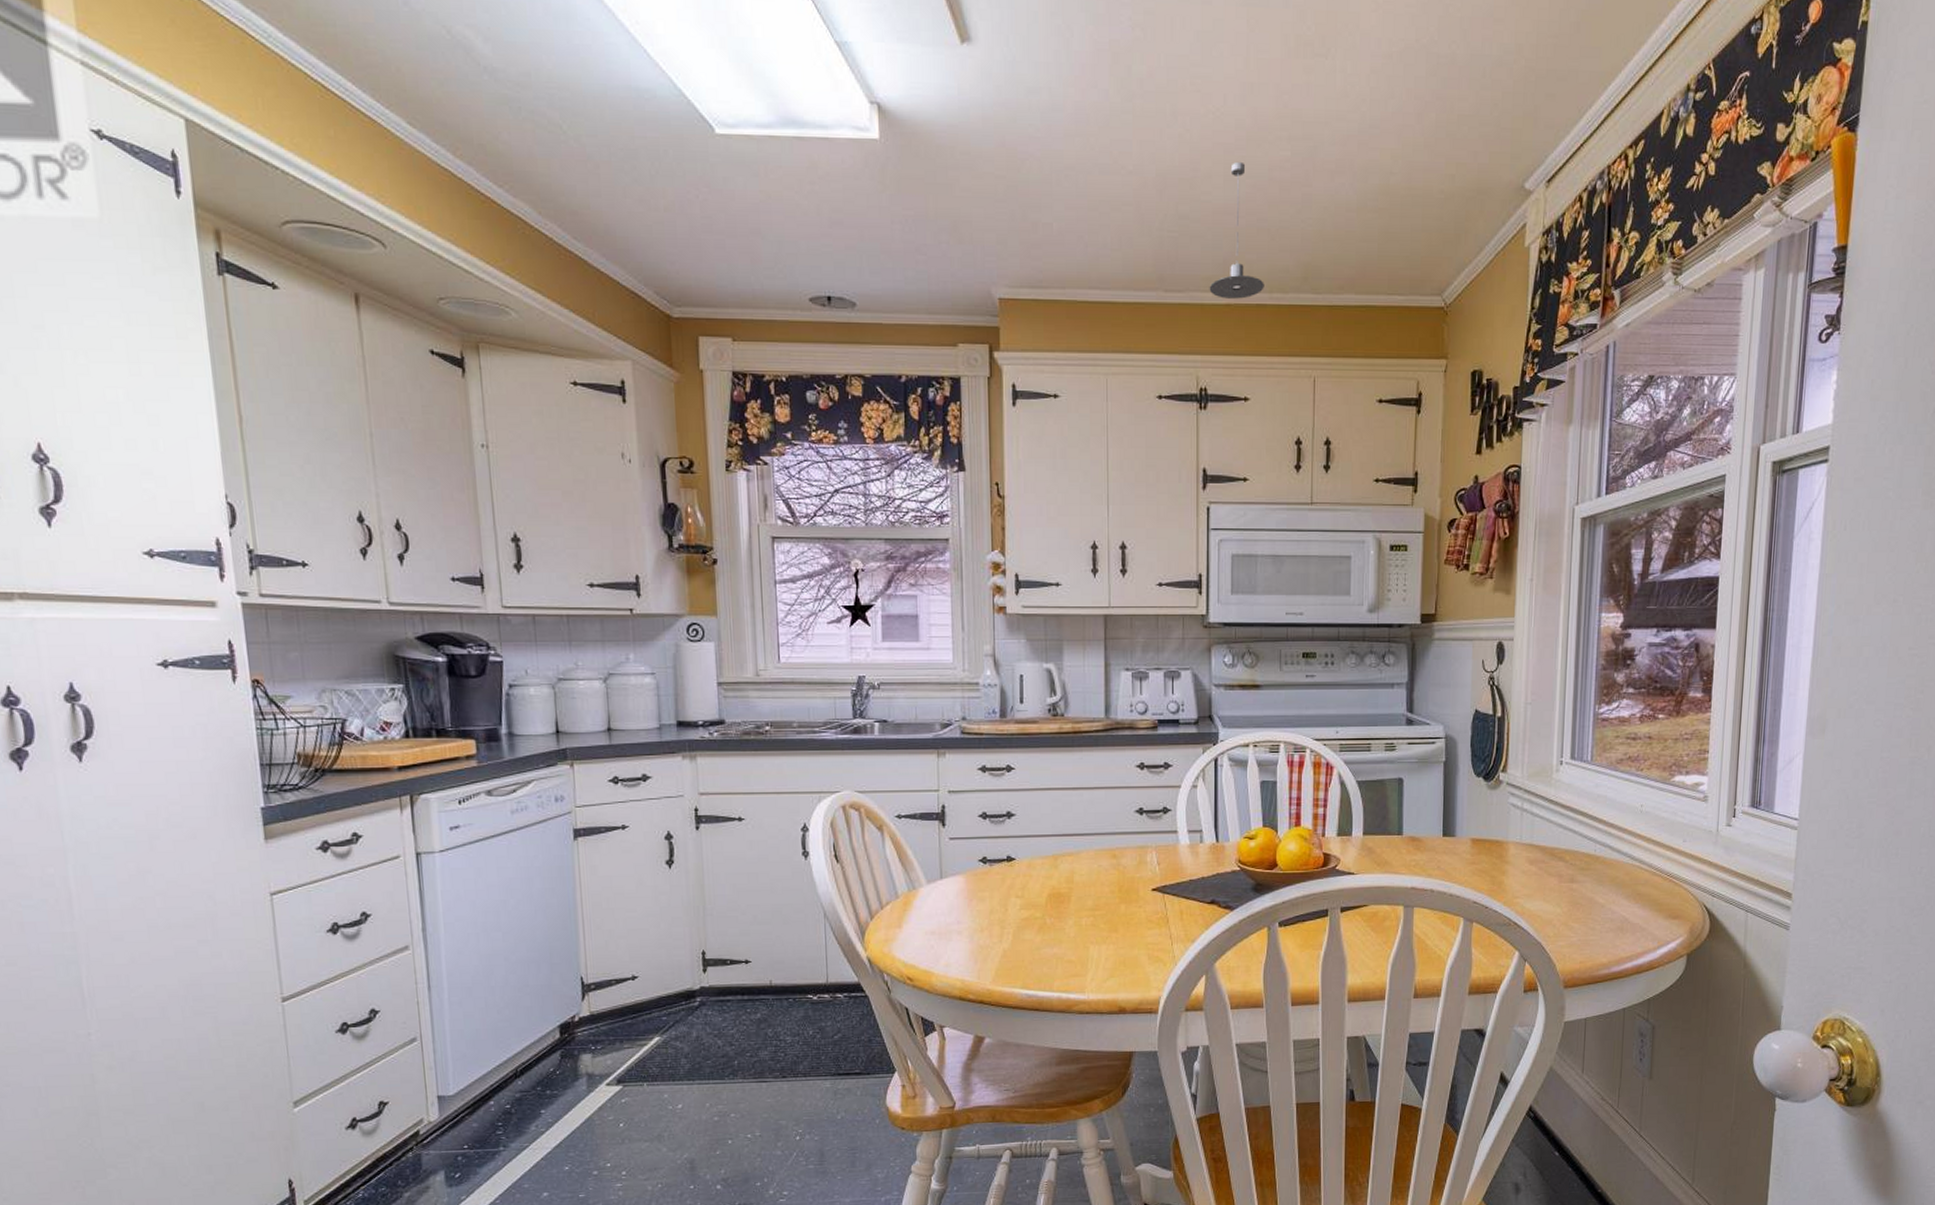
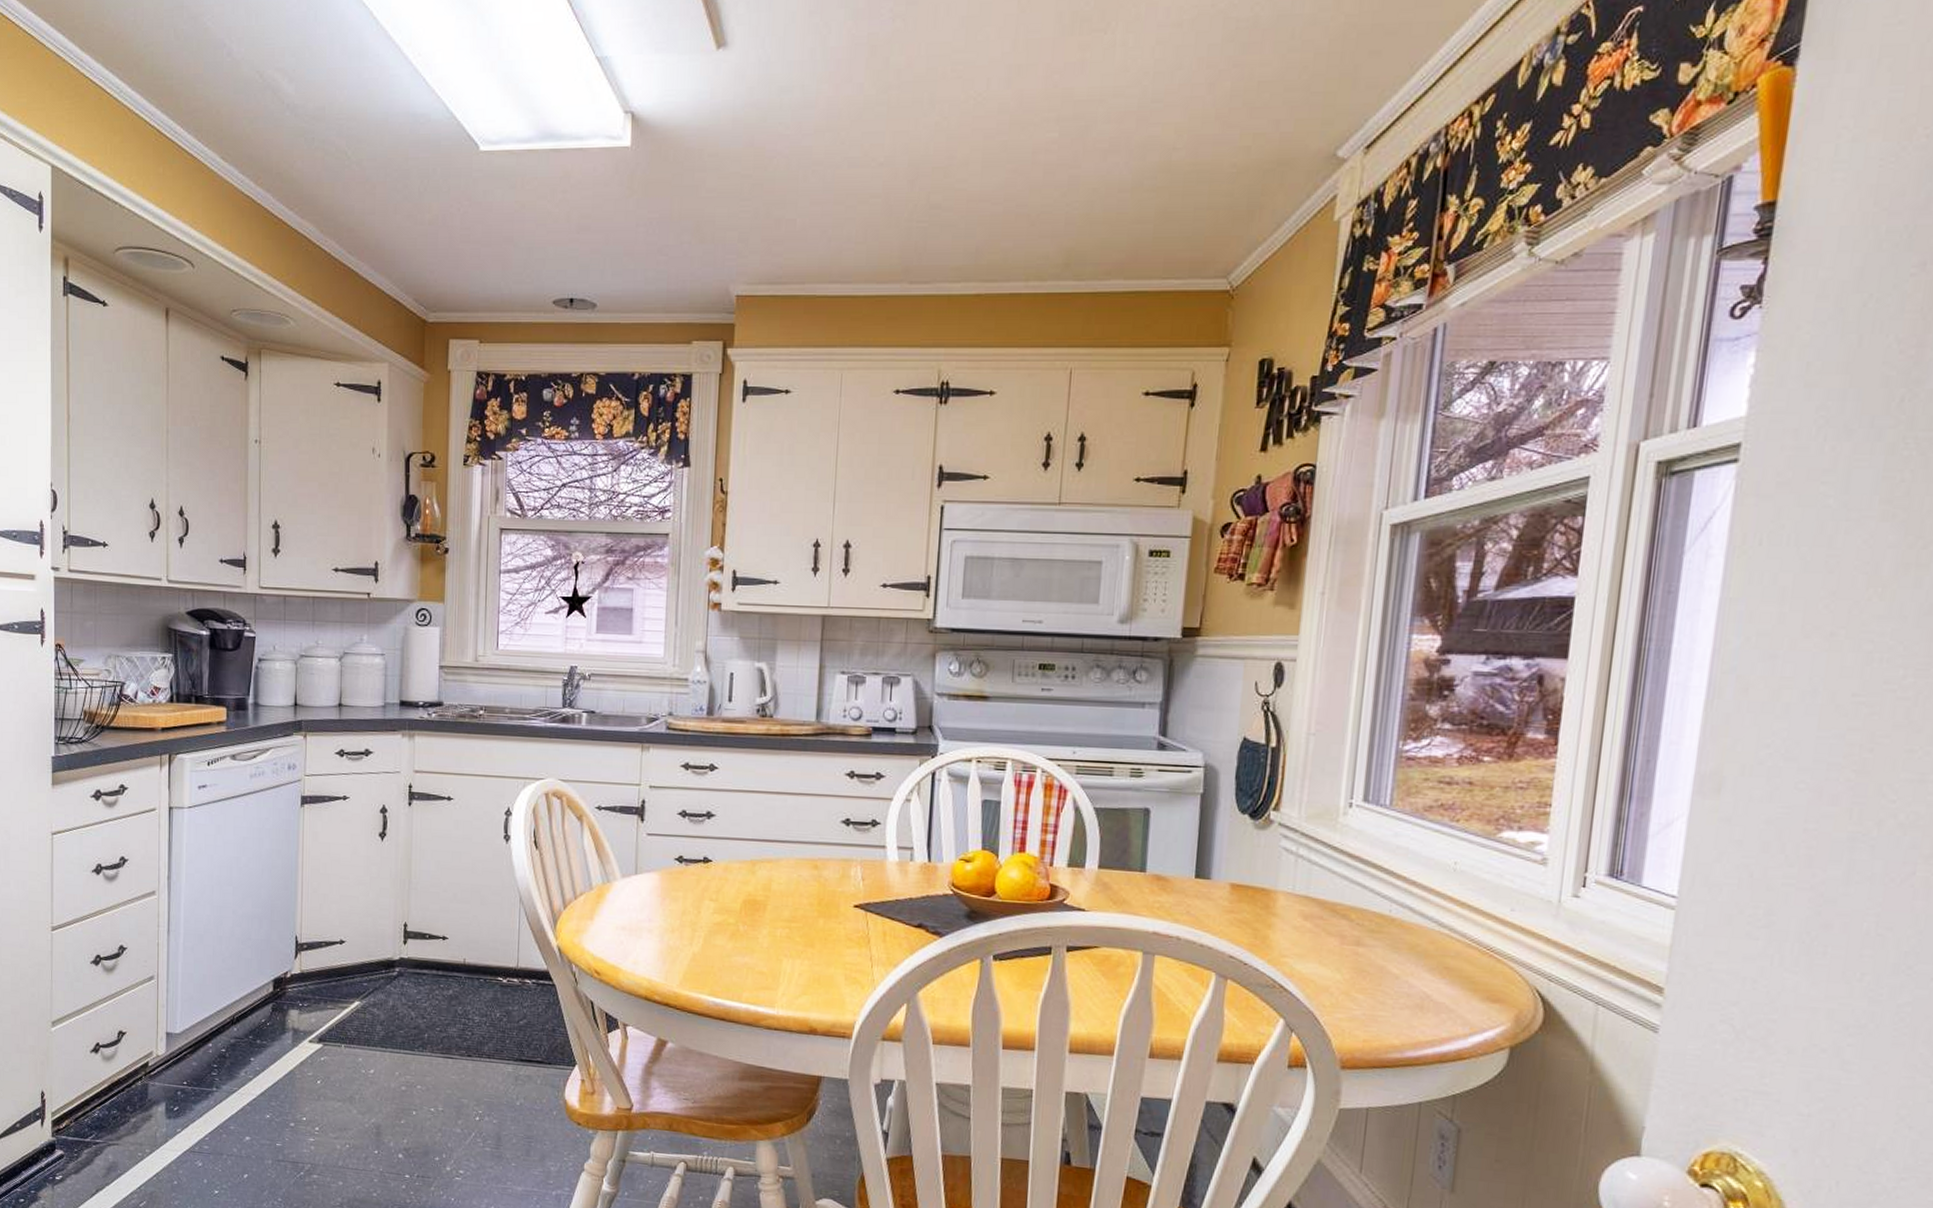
pendant light: present [1209,161,1264,299] -> none [958,146,1020,289]

